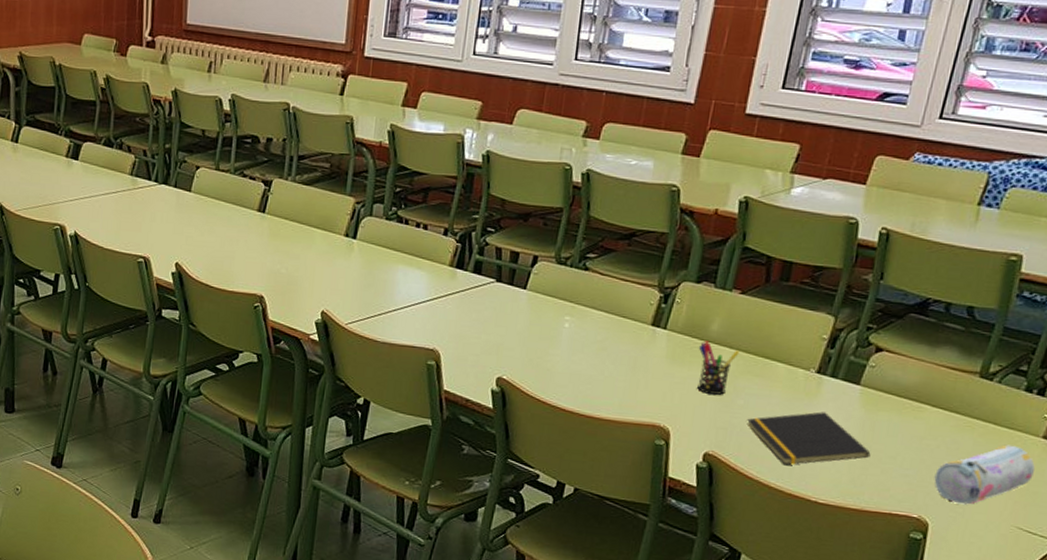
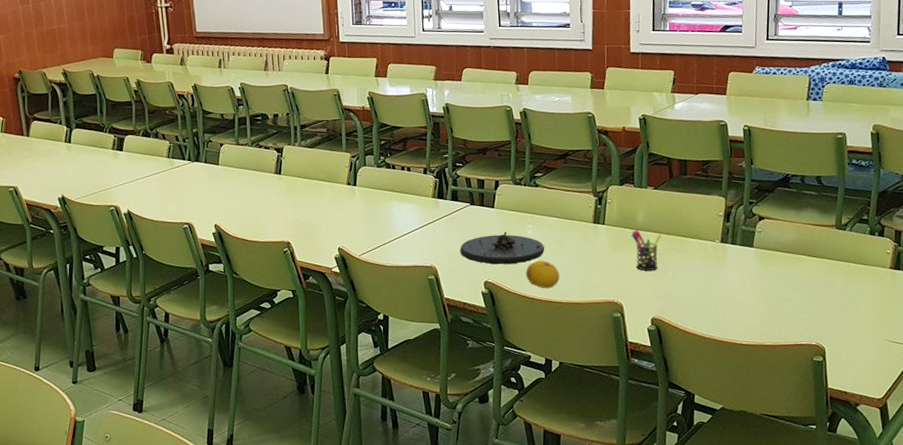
plate: none [473,320,582,362] -> present [460,232,544,264]
fruit: none [551,361,595,398] -> present [526,260,560,289]
notepad: present [747,411,871,465] -> none [678,272,773,318]
pencil case: present [934,445,1035,505] -> none [821,277,890,329]

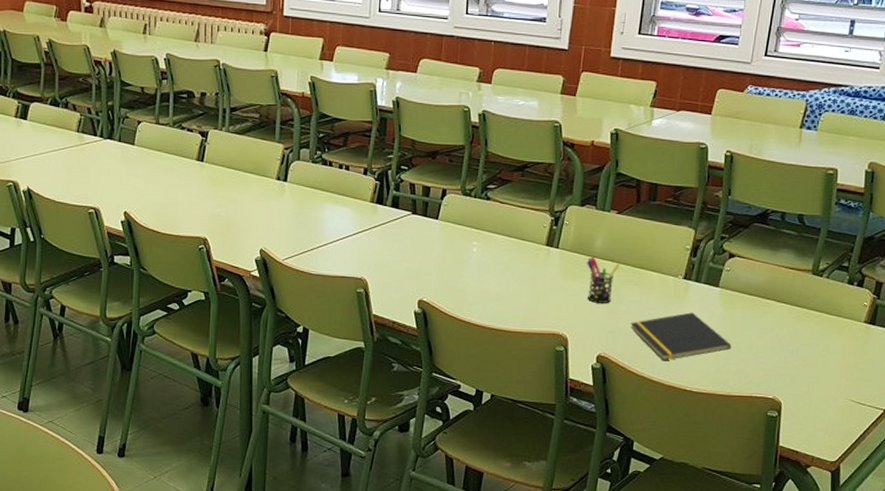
plate: present [460,232,544,264] -> none [395,247,489,283]
fruit: present [526,260,560,289] -> none [465,282,502,314]
notepad: none [678,272,773,318] -> present [630,312,732,360]

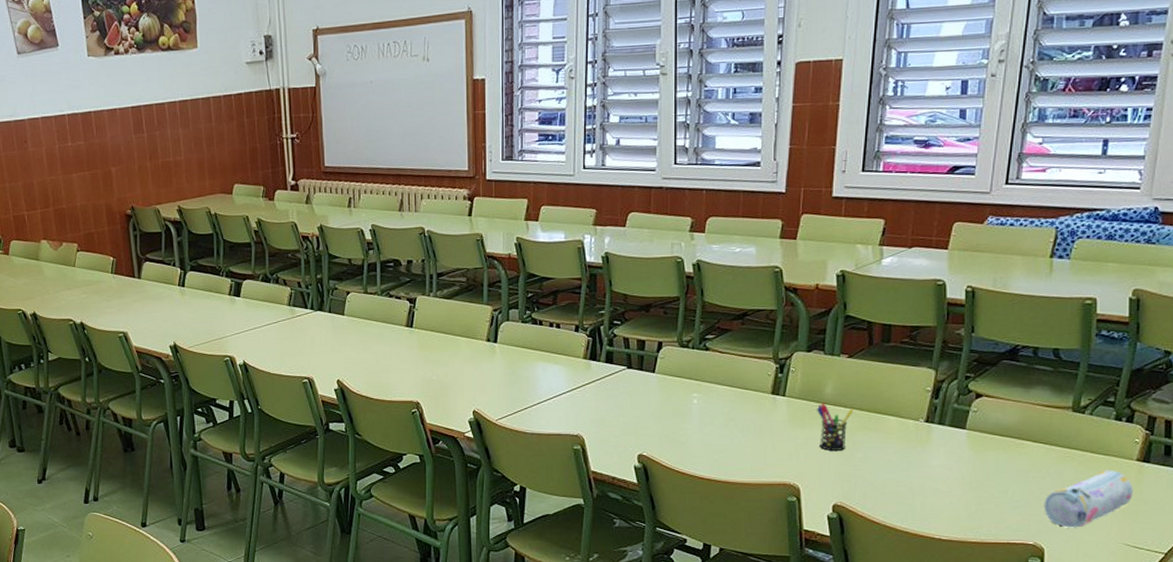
notepad: present [630,312,732,360] -> none [868,457,984,508]
pencil case: none [783,330,860,384] -> present [1044,470,1133,528]

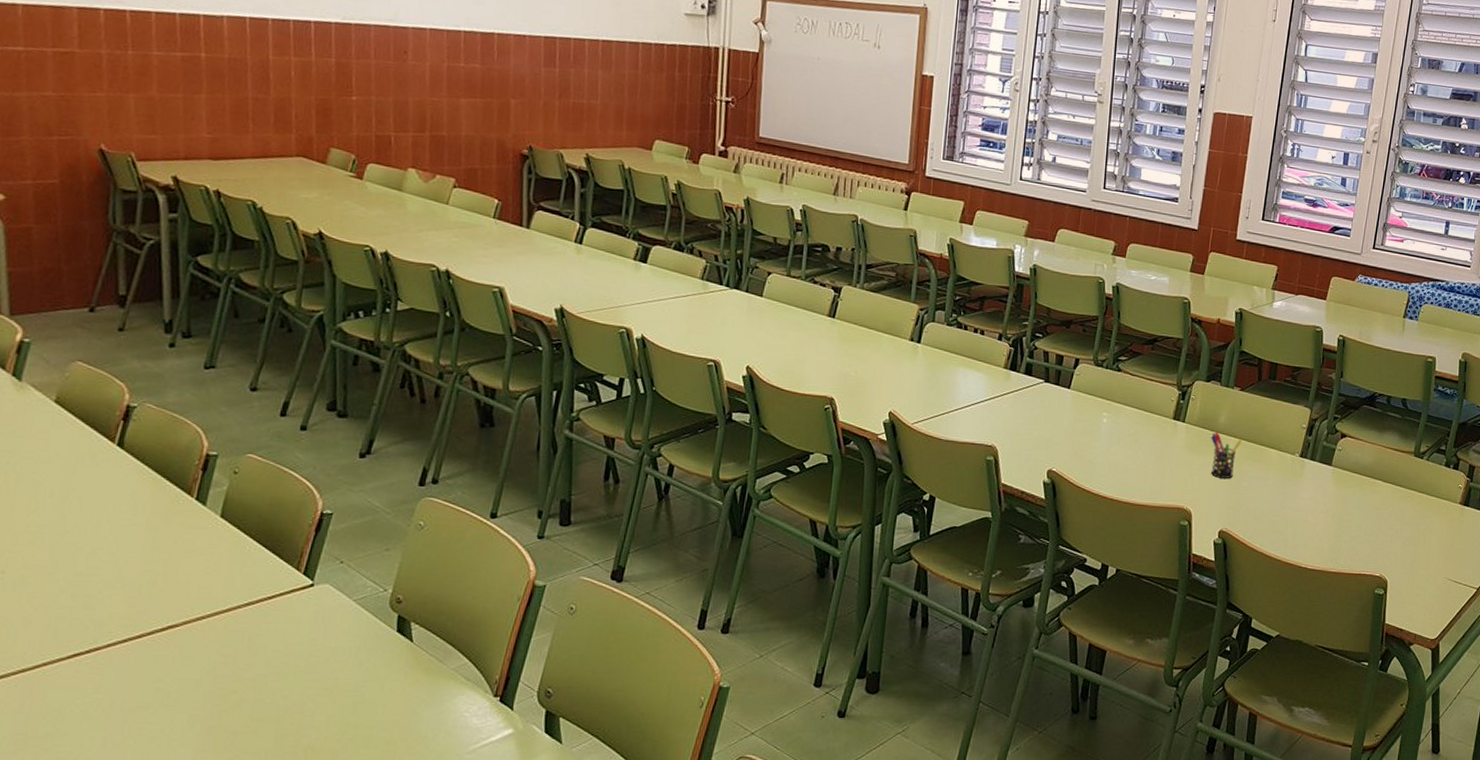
pencil case: present [1044,470,1133,528] -> none [1389,511,1456,563]

